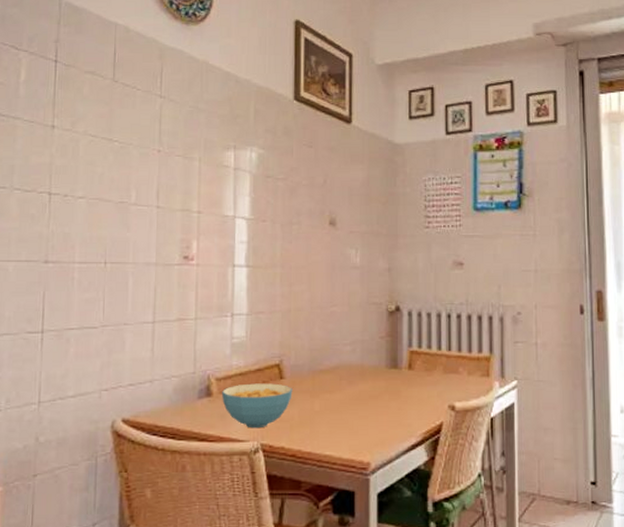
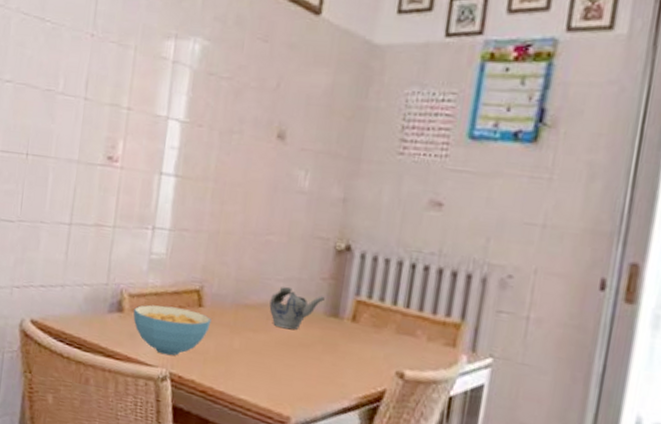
teapot: none [341,350,385,386] -> present [269,287,325,330]

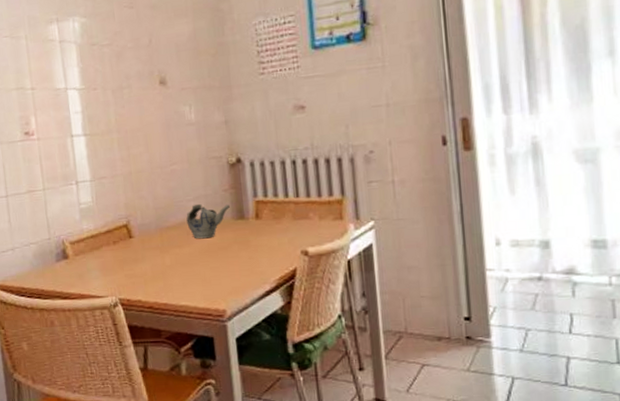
cereal bowl: present [133,305,211,356] -> none [76,243,143,285]

